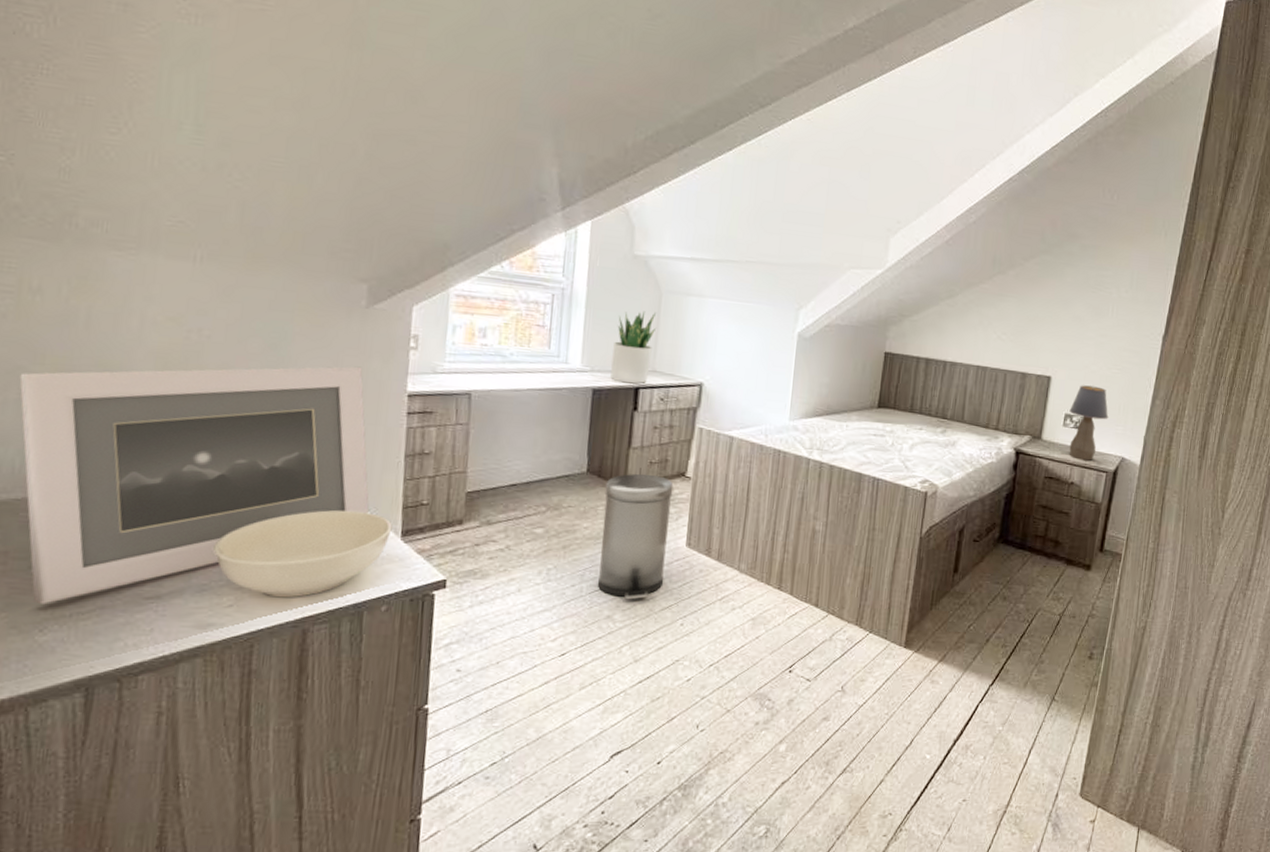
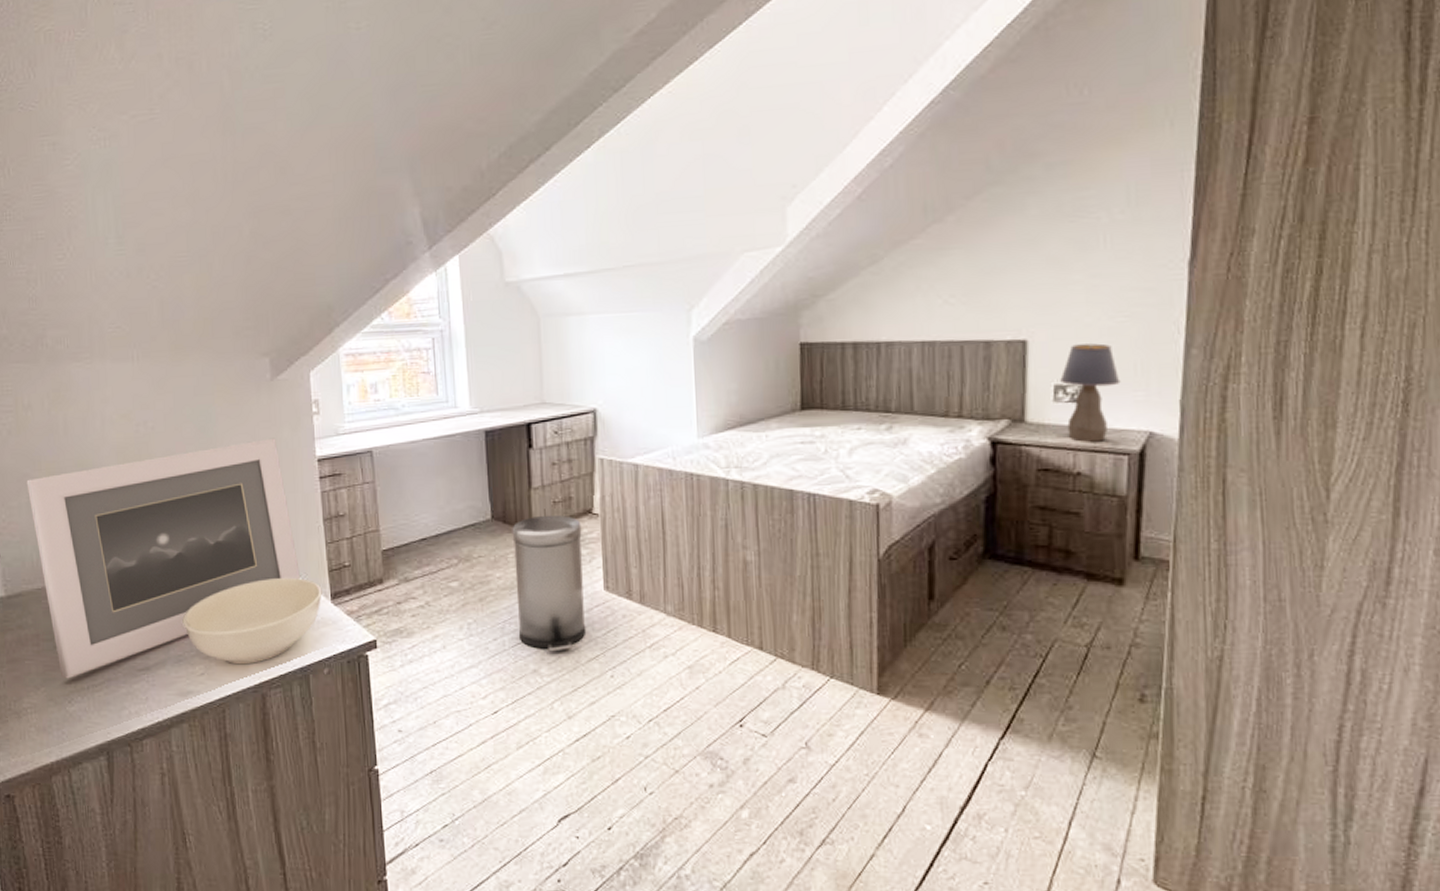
planter: present [610,311,656,384] -> none [498,340,539,420]

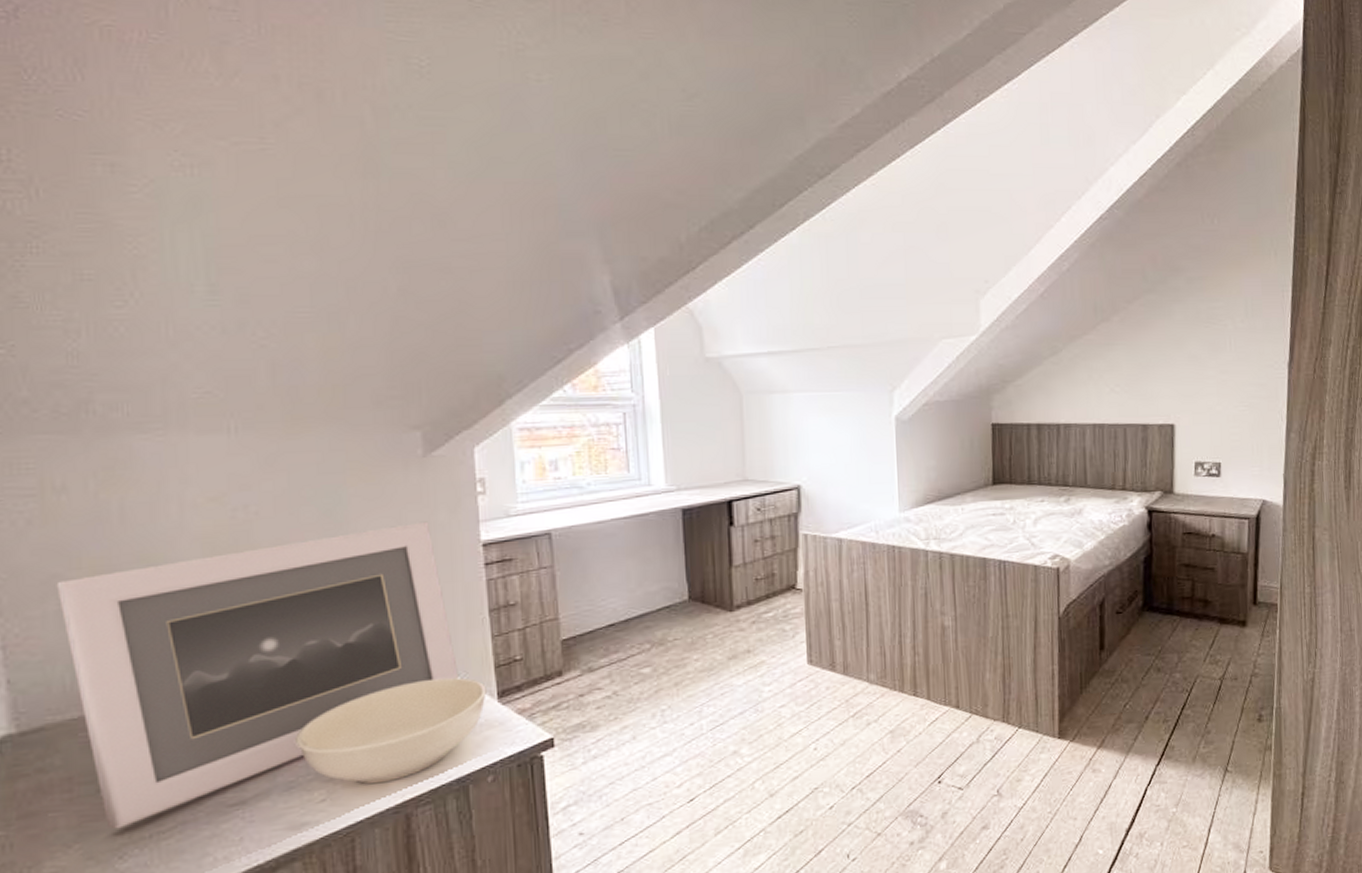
pedal bin: present [512,514,585,652] -> none [711,592,788,731]
table lamp: present [1060,343,1121,442] -> none [1199,428,1242,509]

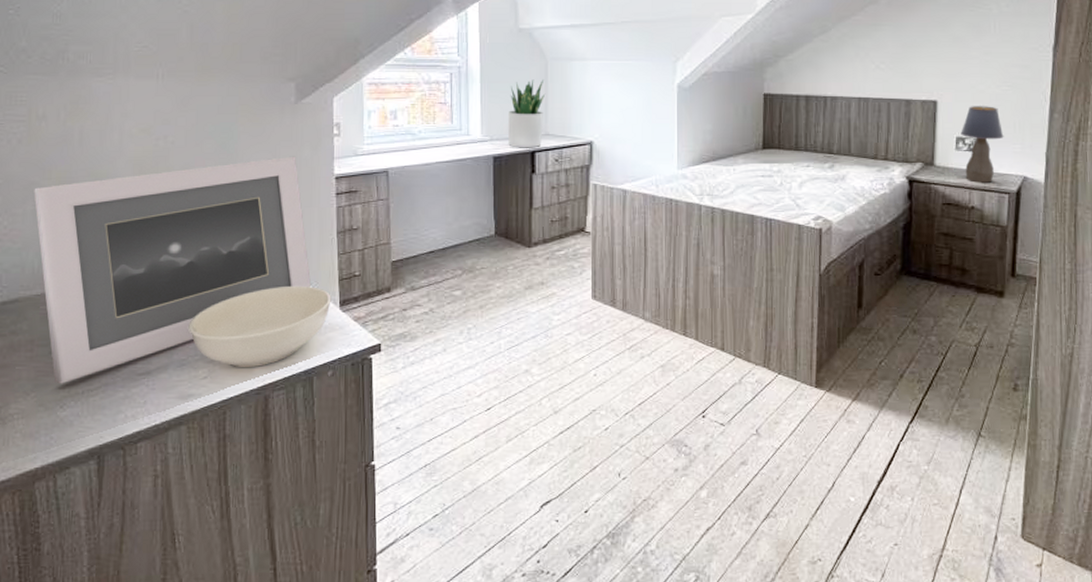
planter: none [697,416,741,498] -> present [507,79,544,148]
table lamp: none [1199,428,1242,509] -> present [961,106,1004,183]

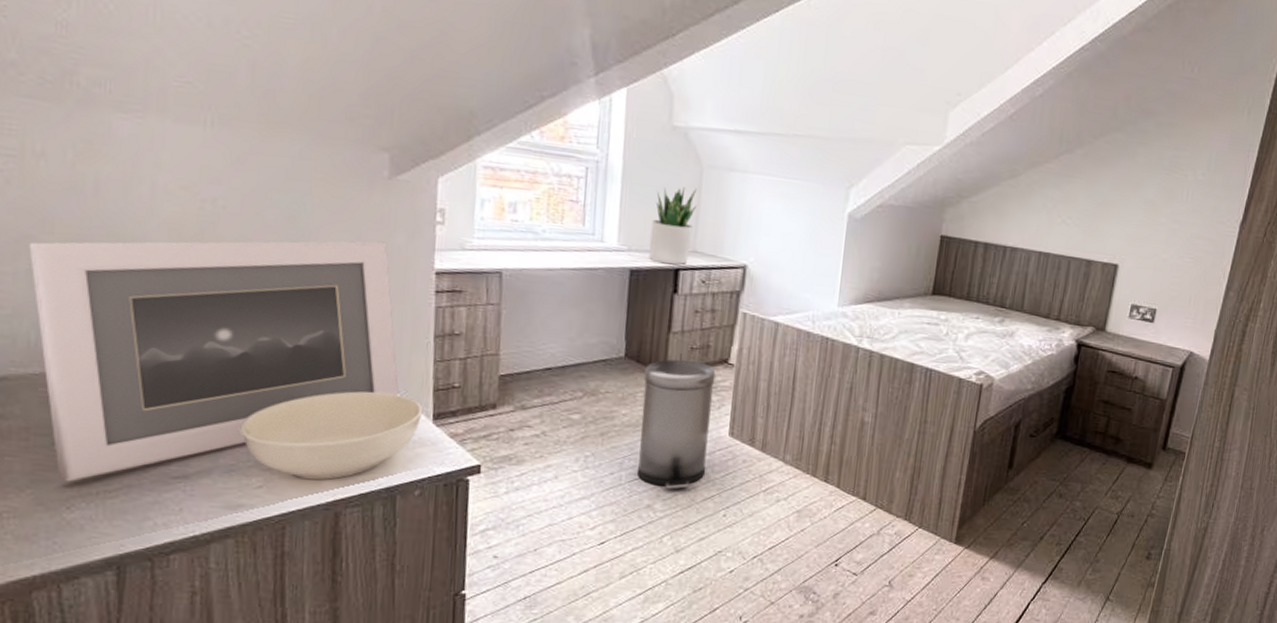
pedal bin: none [513,232,575,354] -> present [638,359,716,490]
table lamp: present [961,106,1004,183] -> none [1134,274,1178,355]

